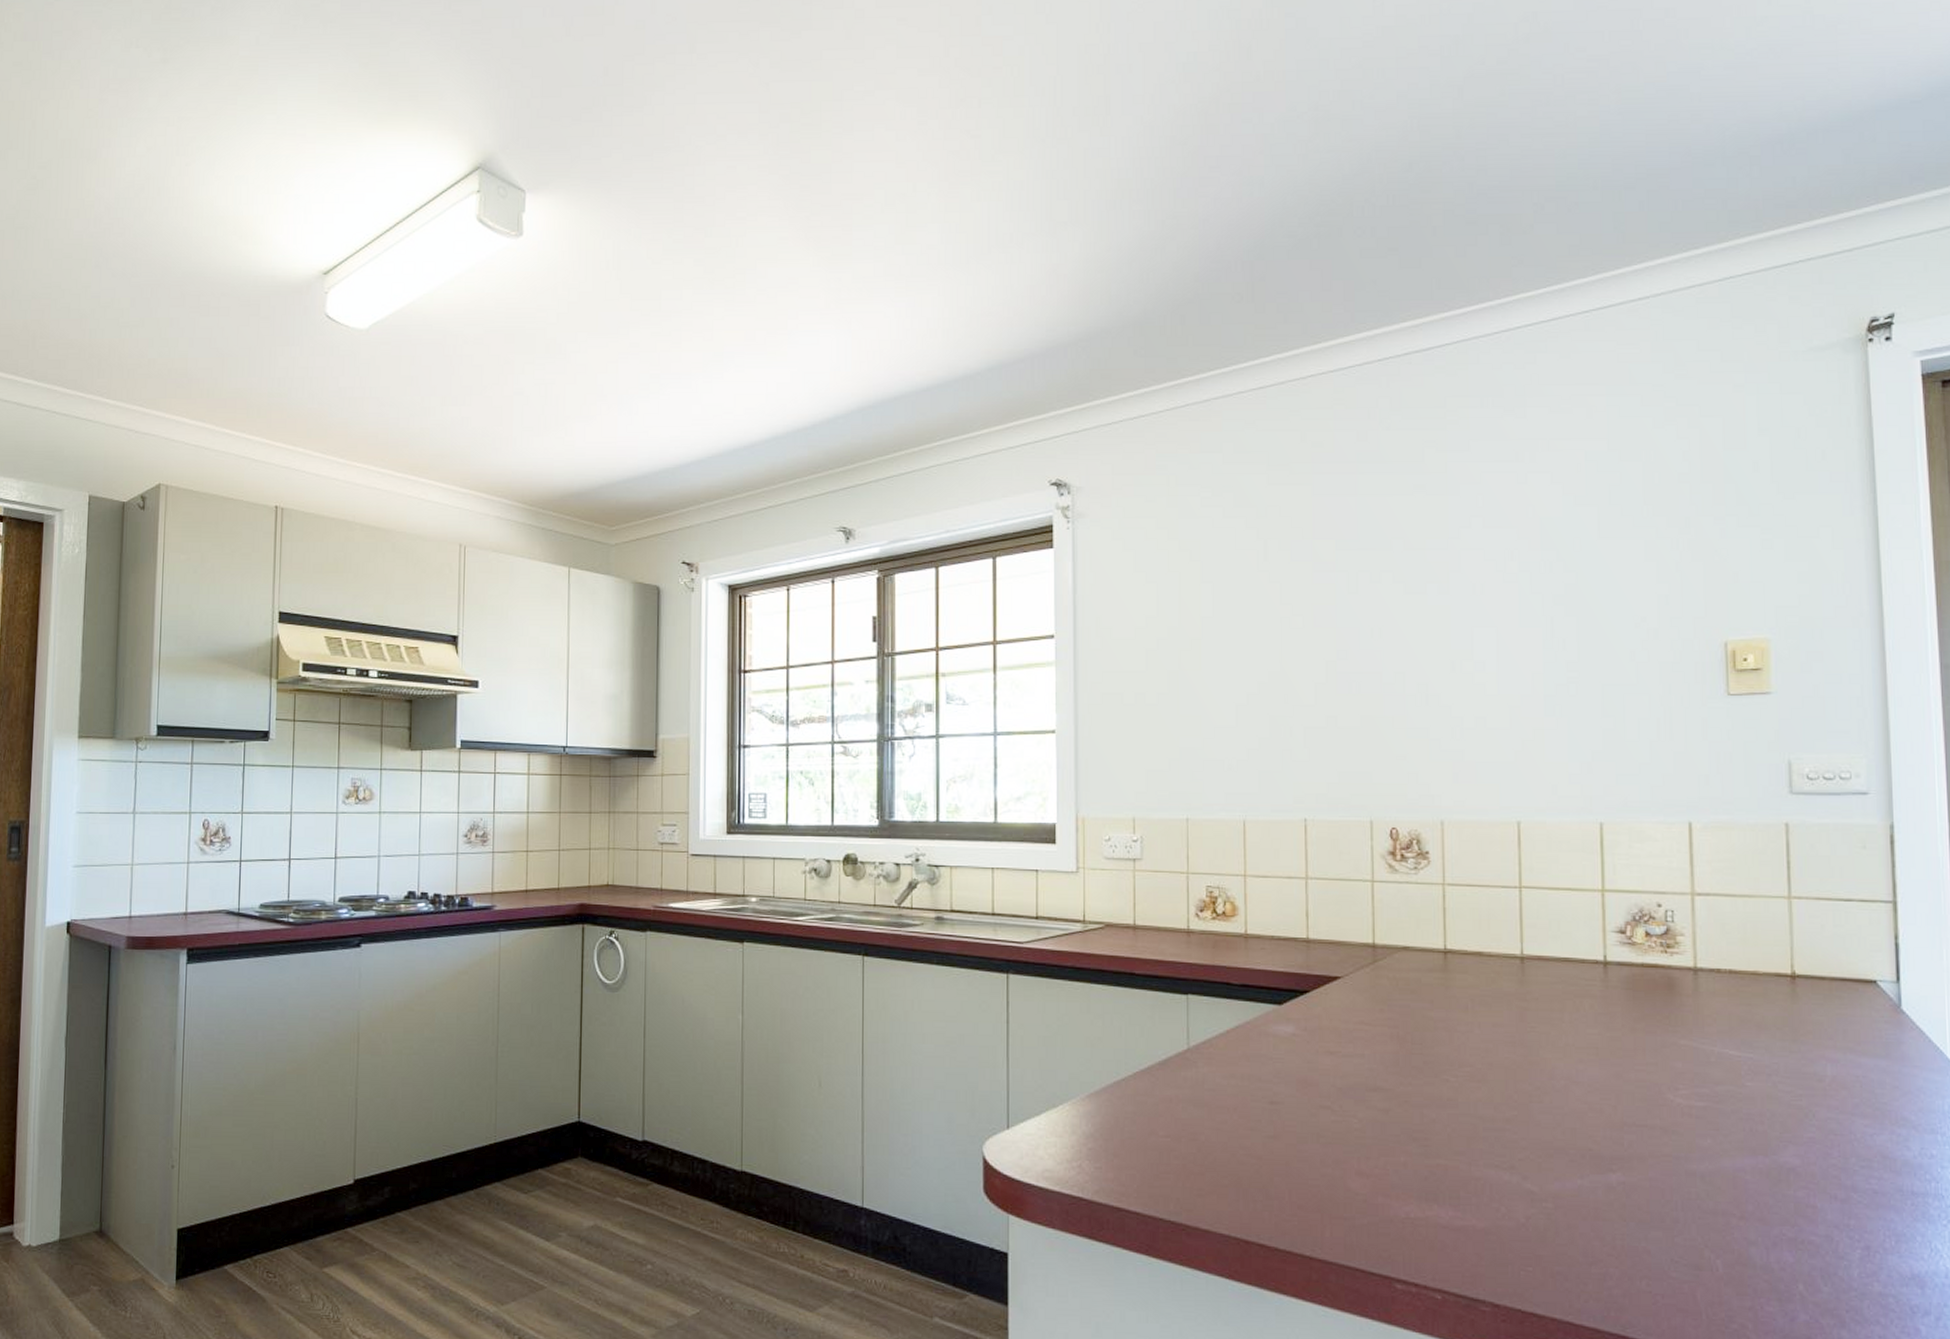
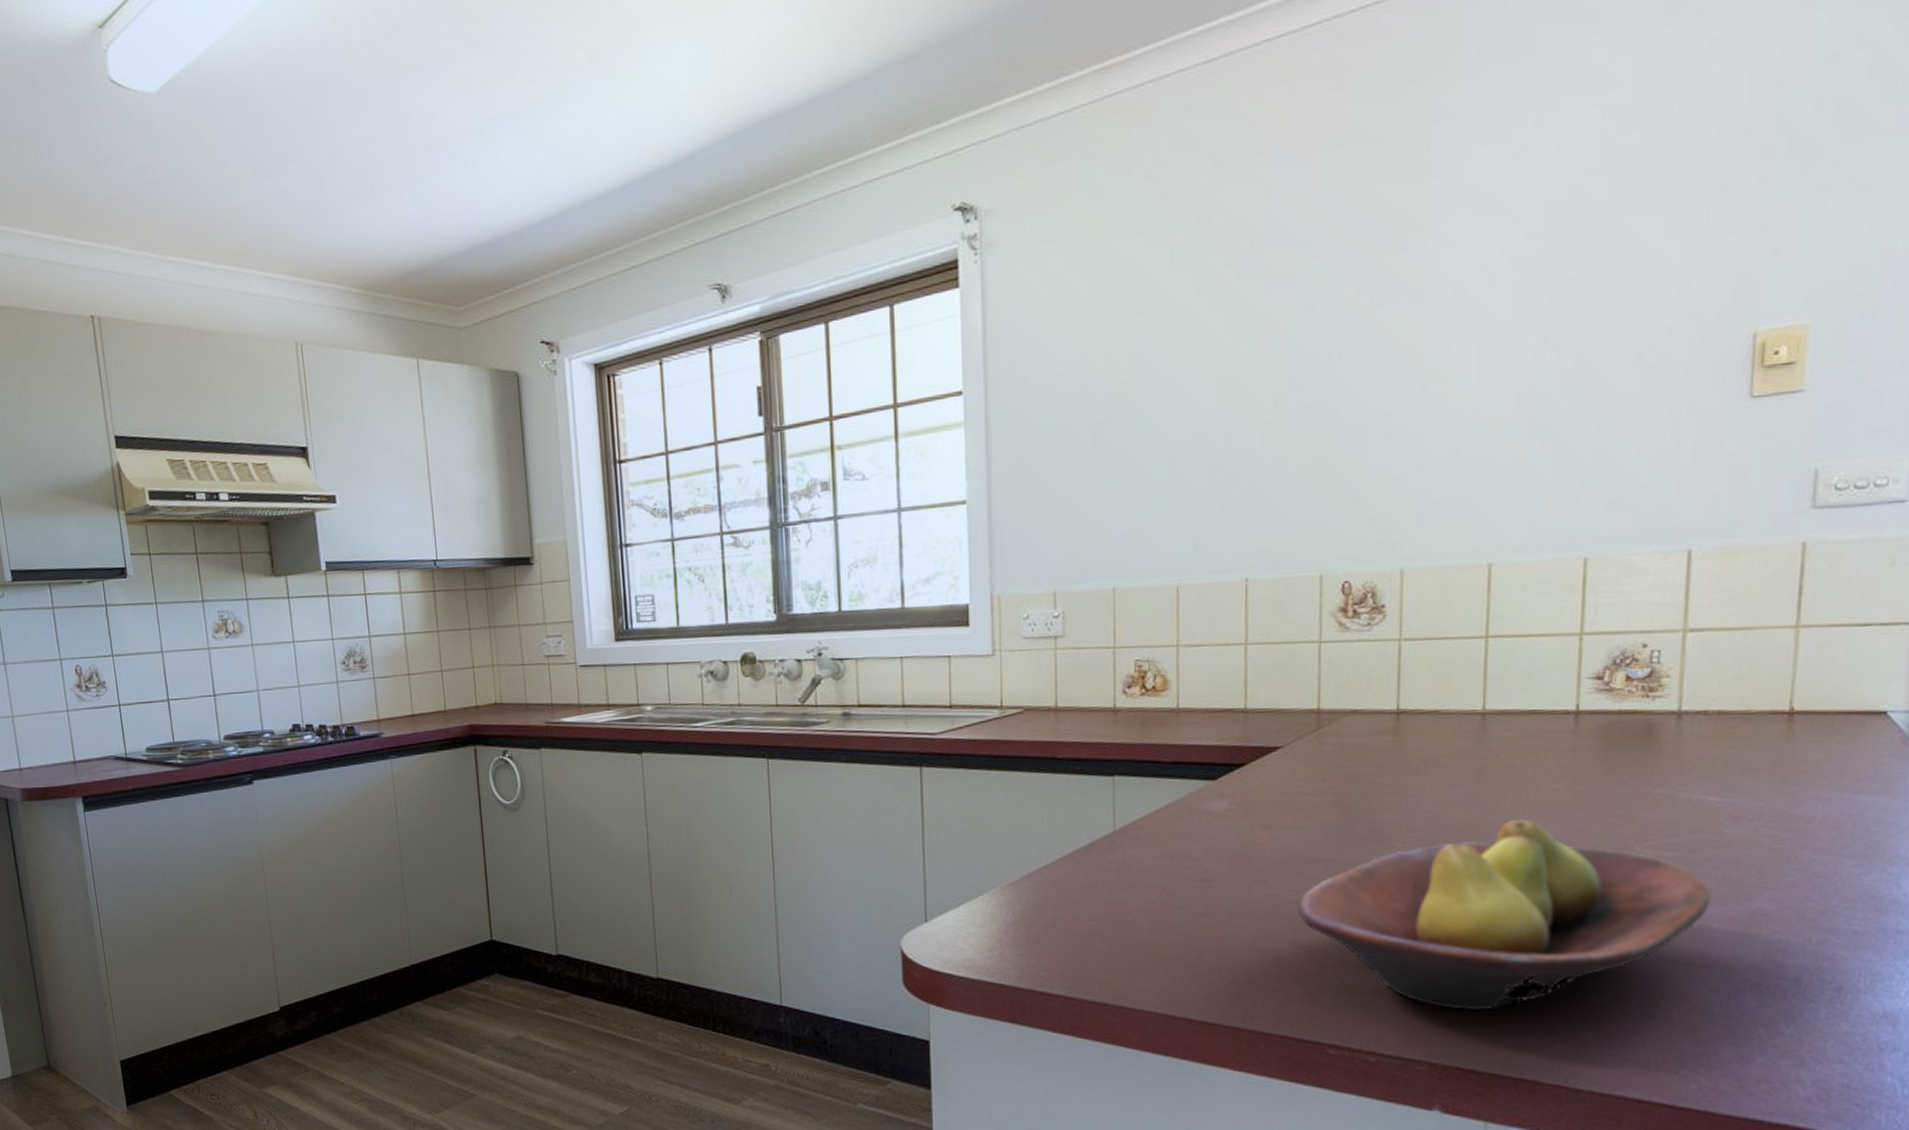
fruit bowl: none [1360,1061,1742,1252] -> present [1296,819,1712,1011]

